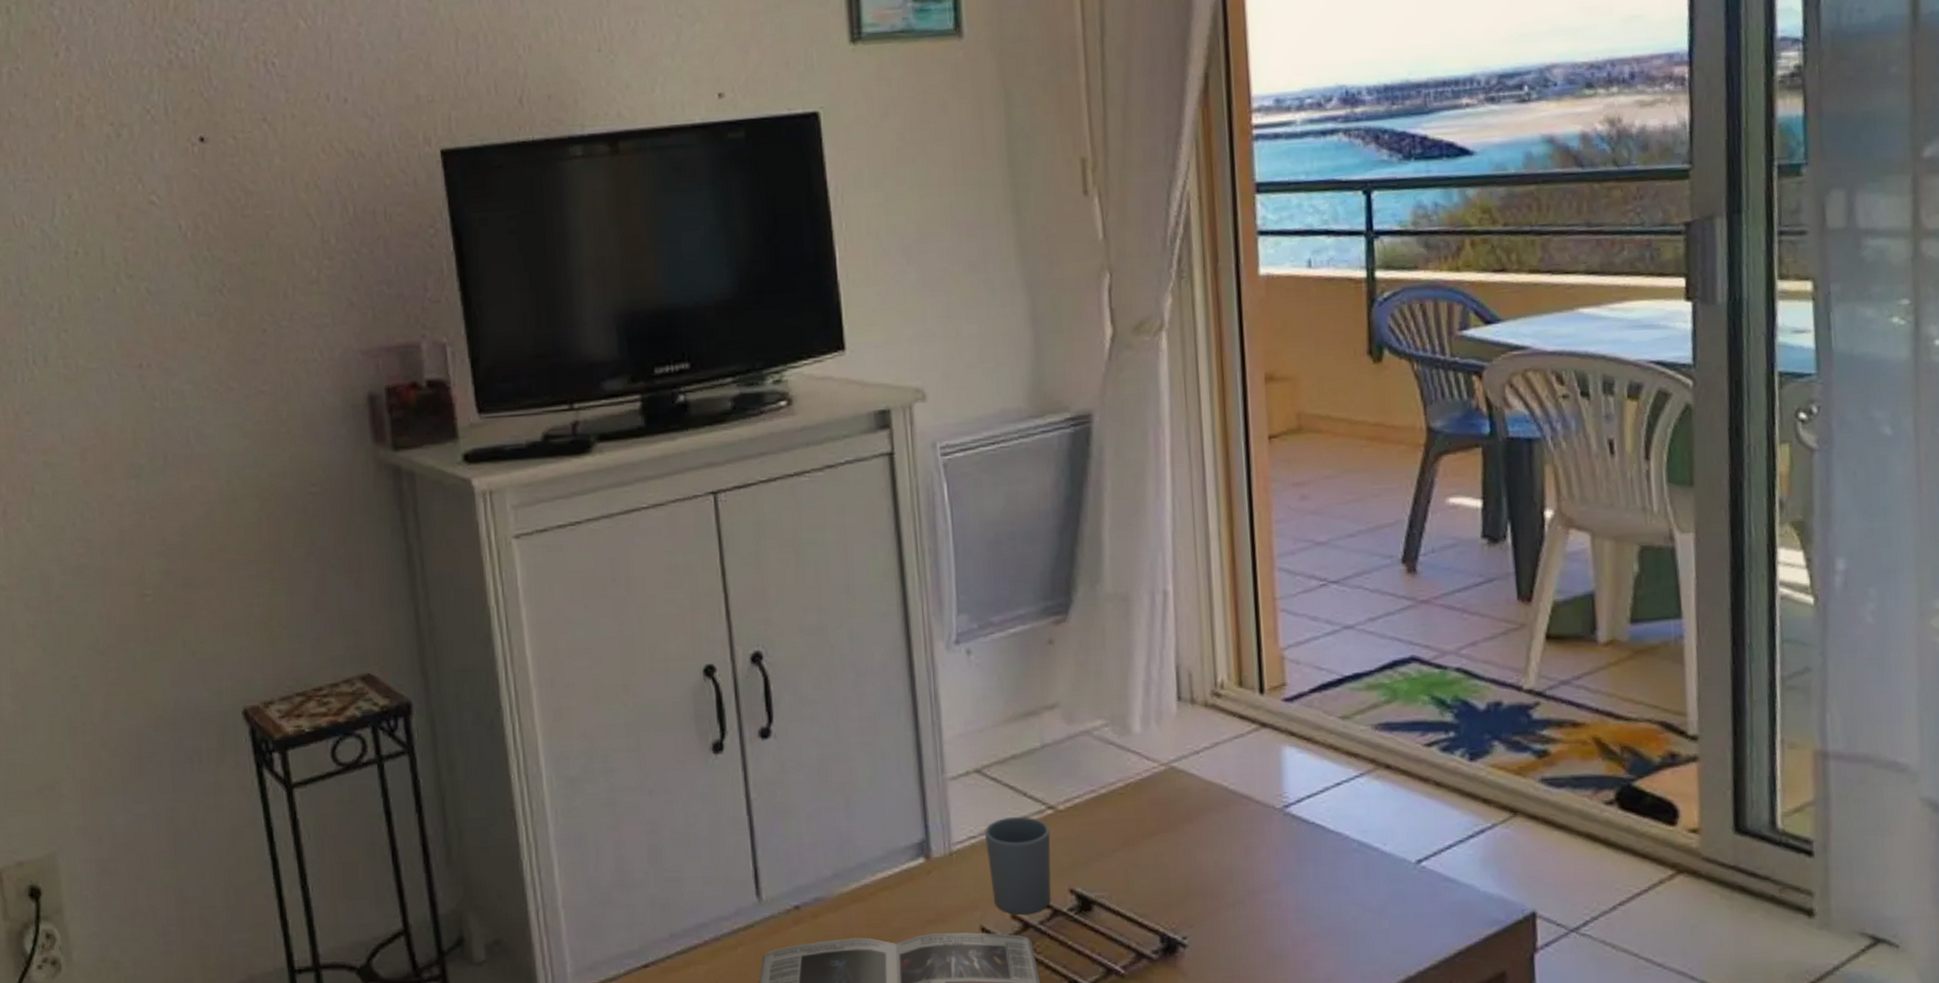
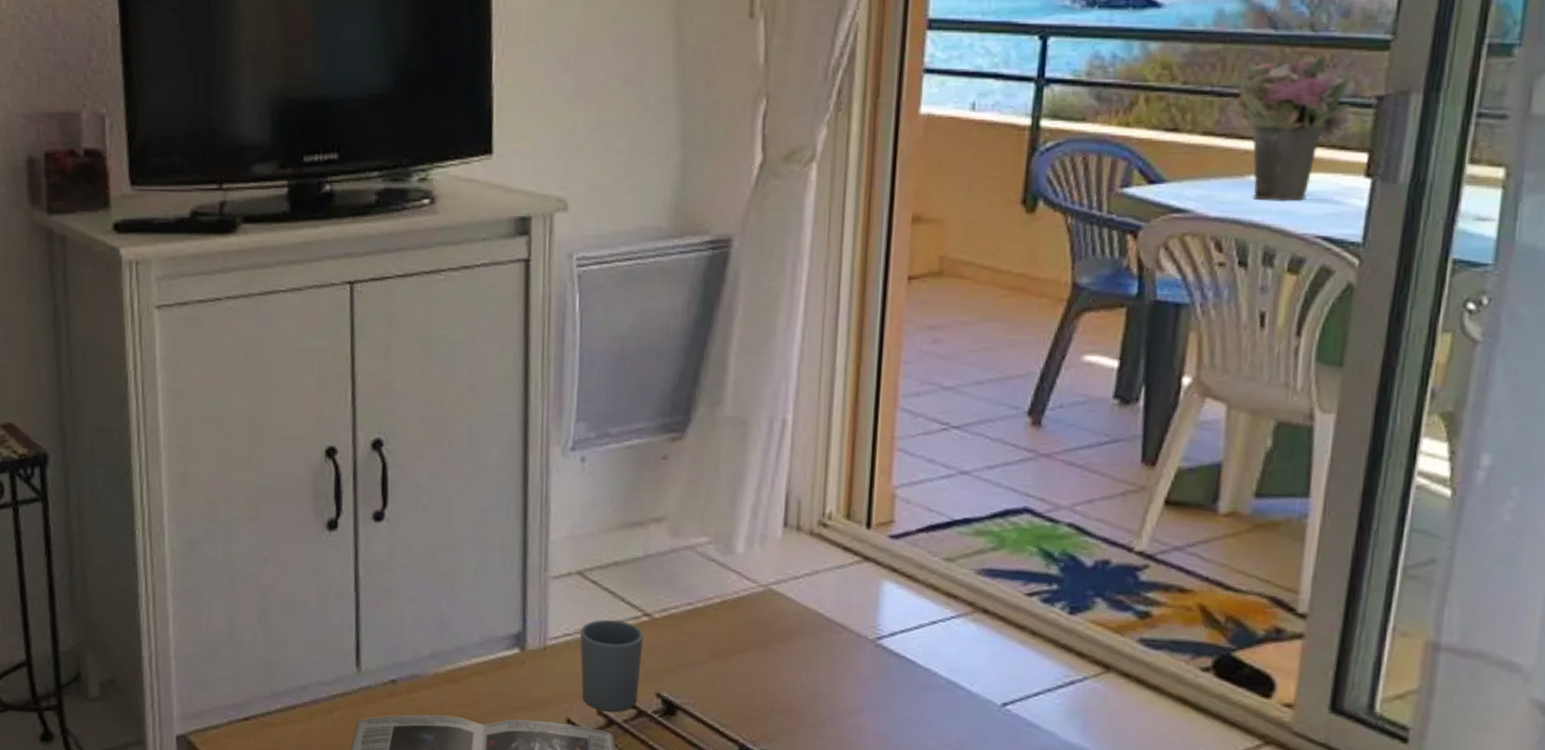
flower bouquet: none [1555,187,1669,331] -> present [1236,54,1357,201]

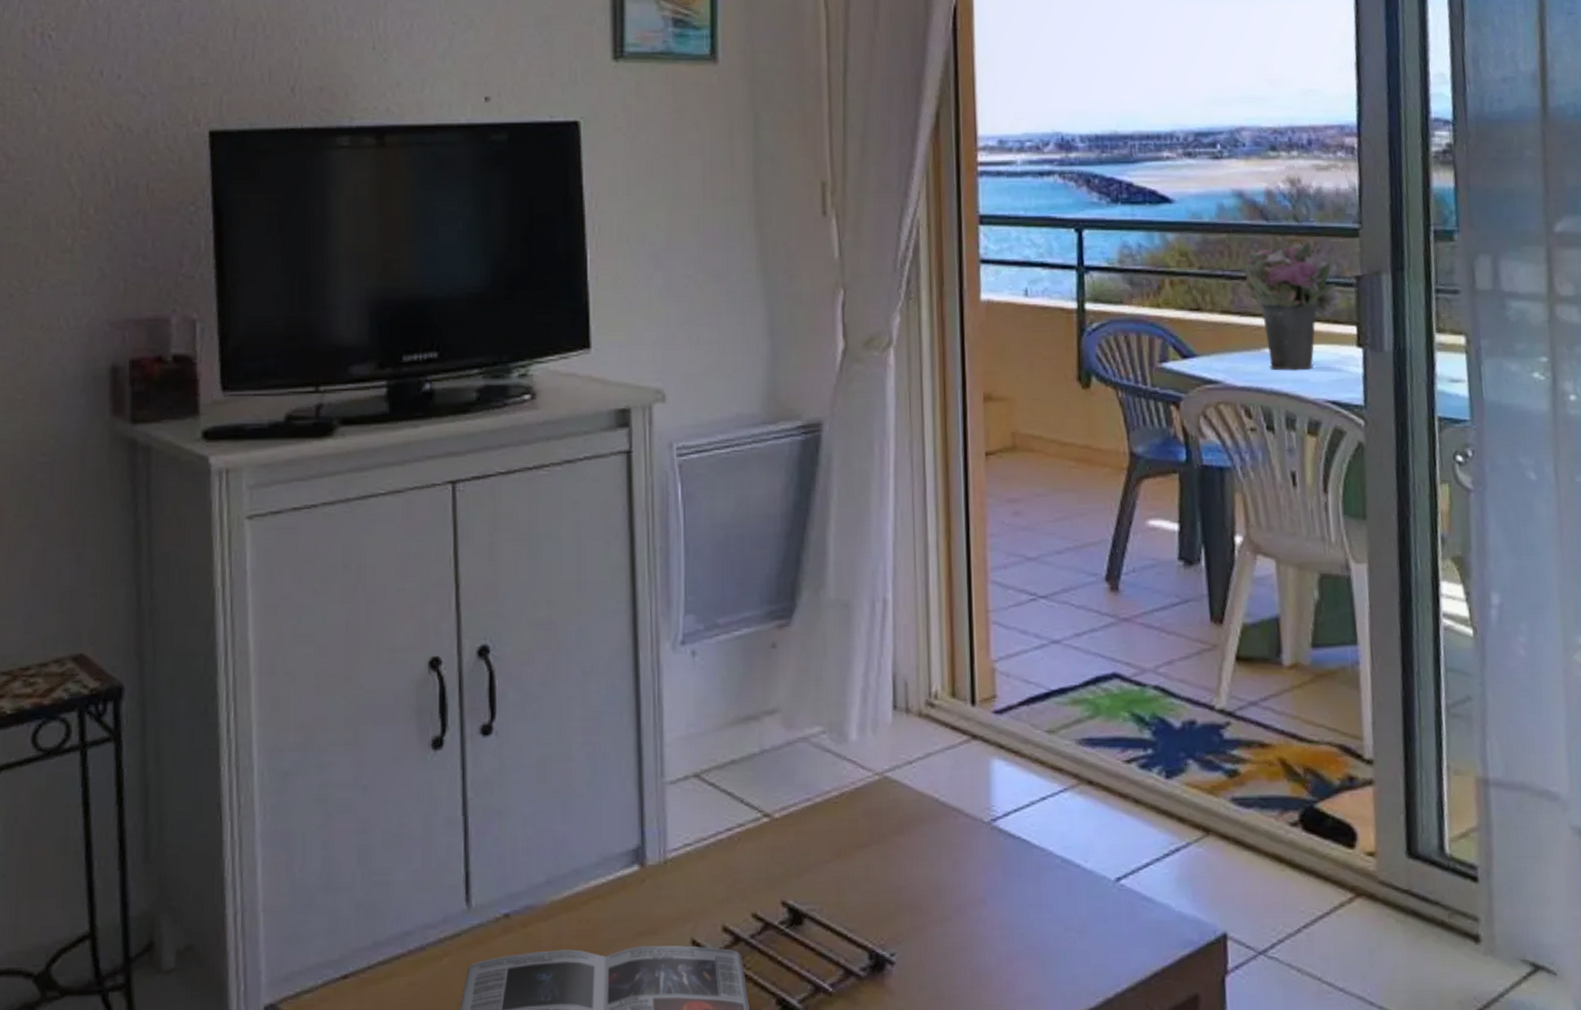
mug: present [580,619,644,712] -> none [701,824,765,927]

